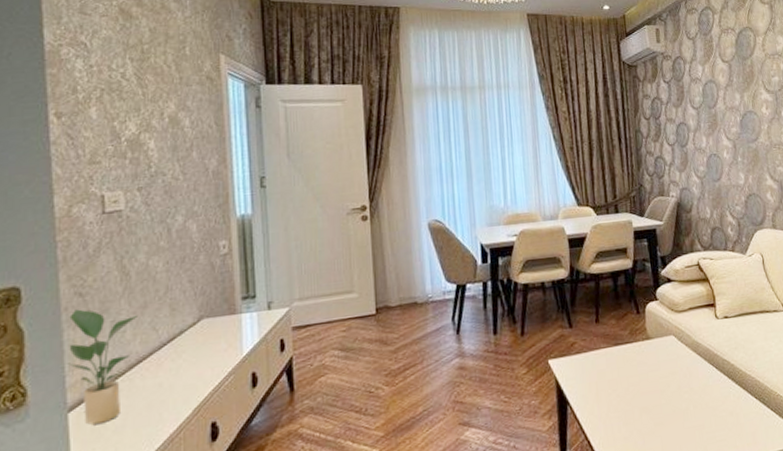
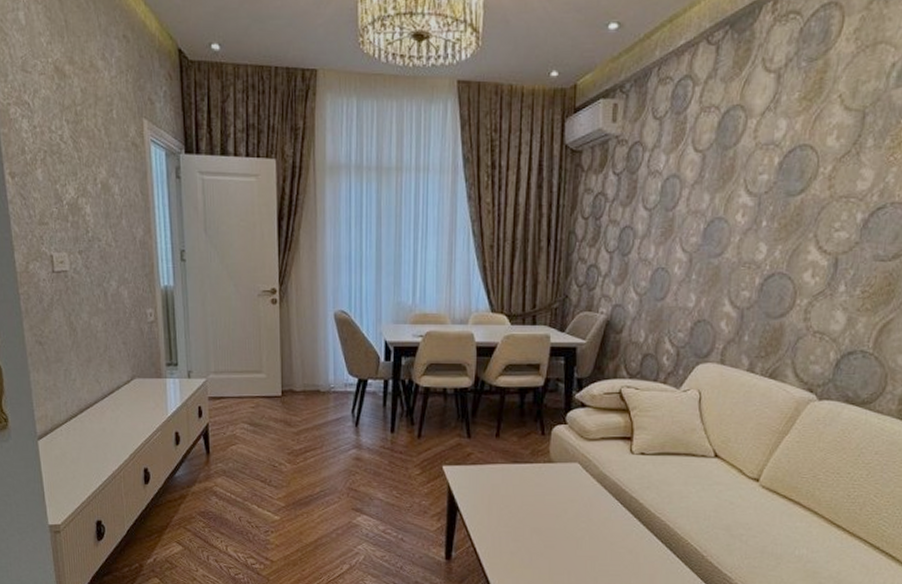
potted plant: present [67,309,137,425] -> none [33,356,84,453]

